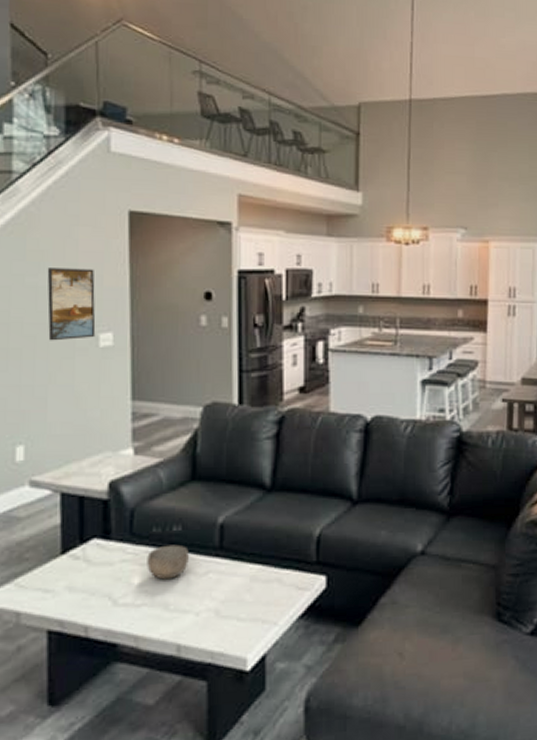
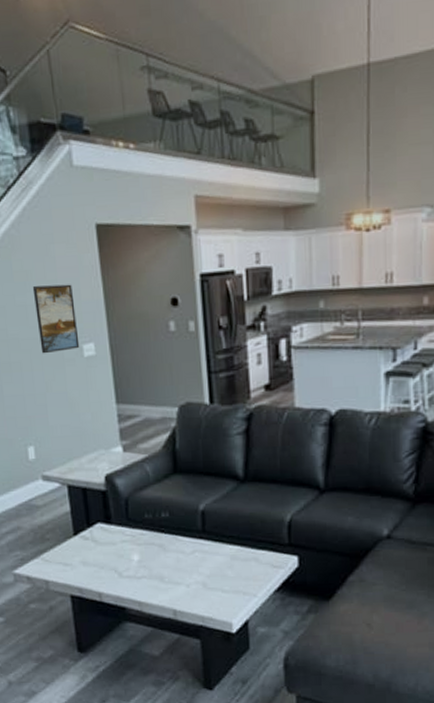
bowl: present [147,544,189,580] -> none [142,528,177,557]

